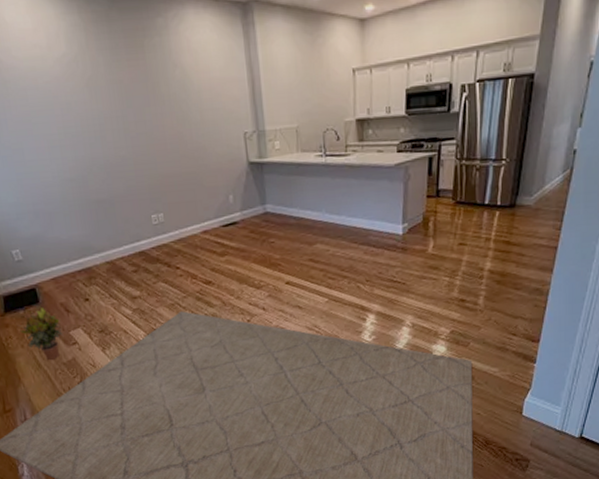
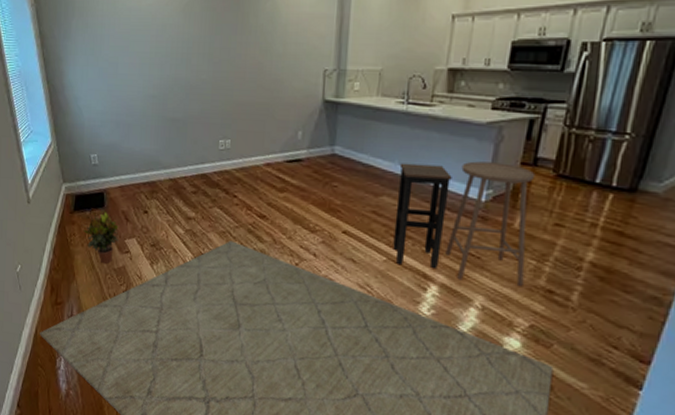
bar stool: none [327,208,373,303] -> present [393,163,452,270]
stool: none [376,198,442,306] -> present [445,161,536,287]

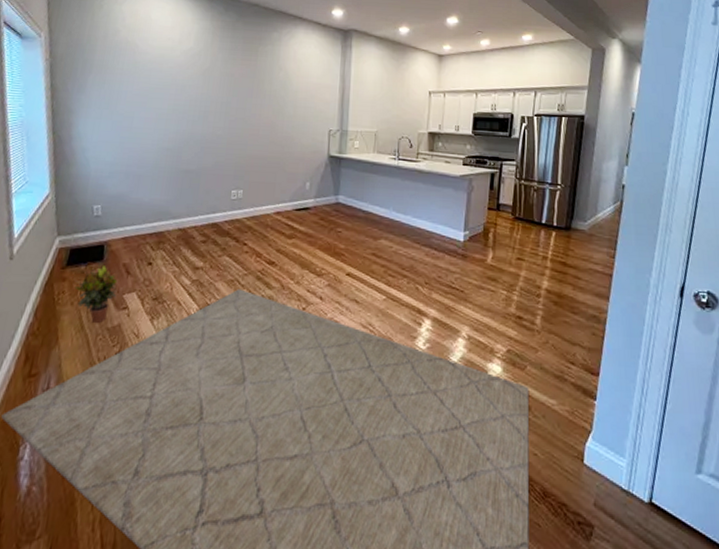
bar stool: present [393,163,452,270] -> none [391,209,437,305]
stool: present [445,161,536,287] -> none [435,207,499,316]

